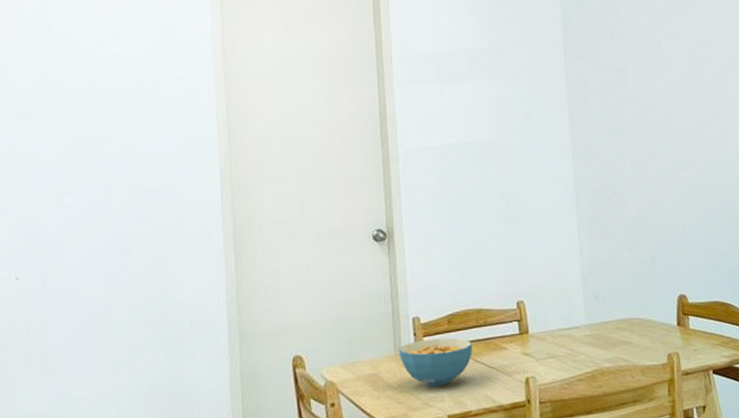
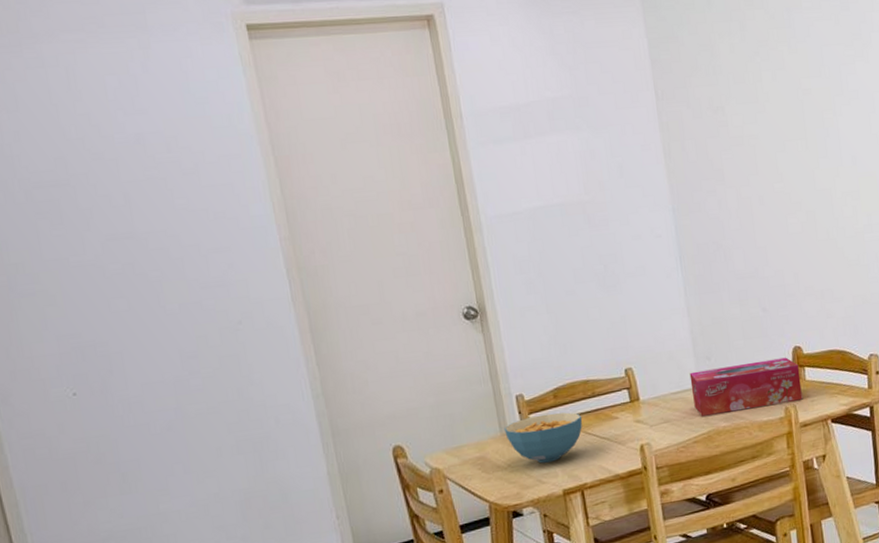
tissue box: none [578,304,686,355] -> present [689,357,803,416]

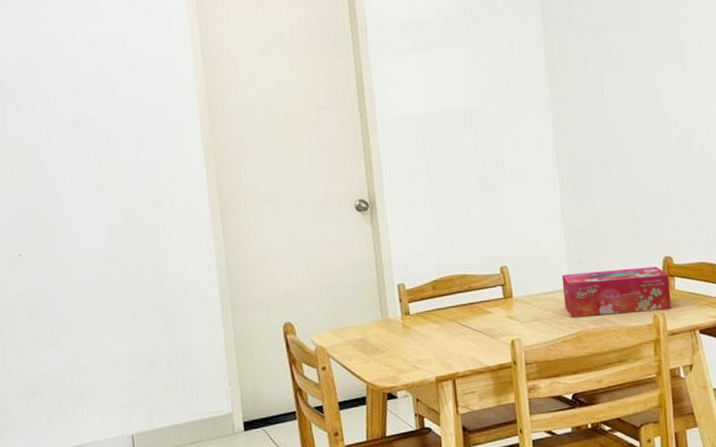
cereal bowl: present [504,412,583,464] -> none [385,303,458,350]

